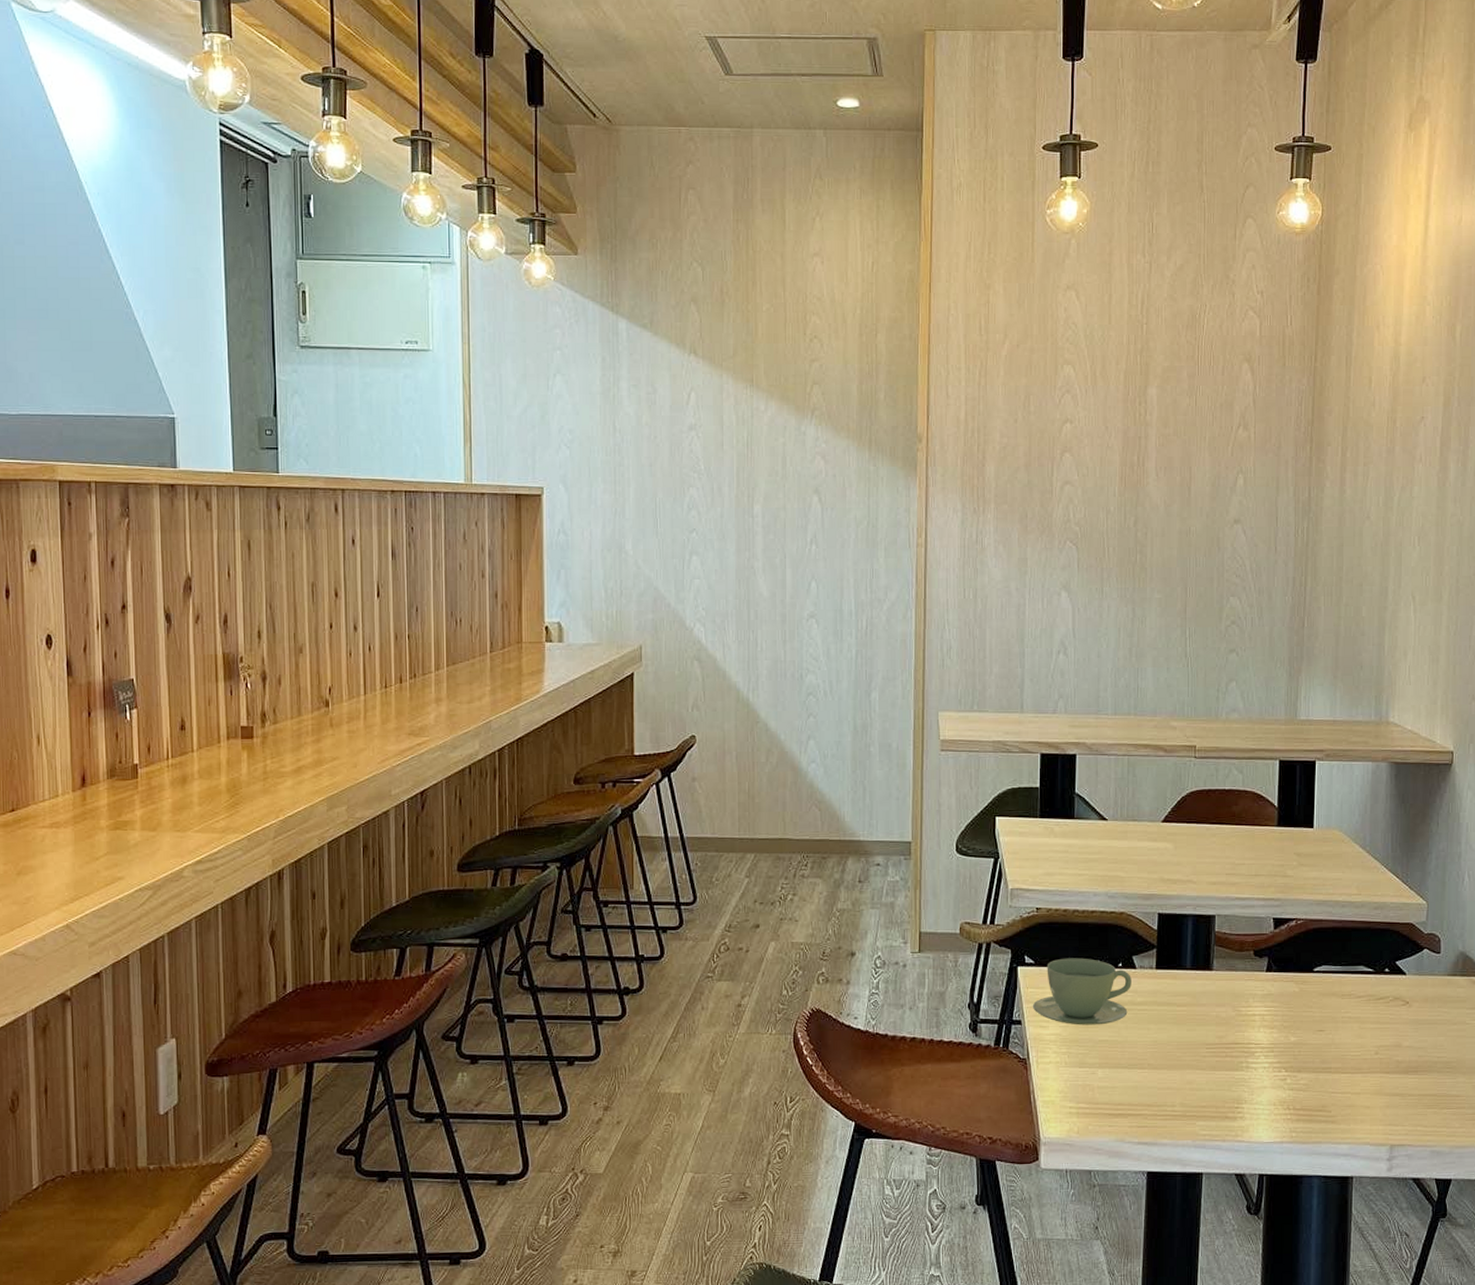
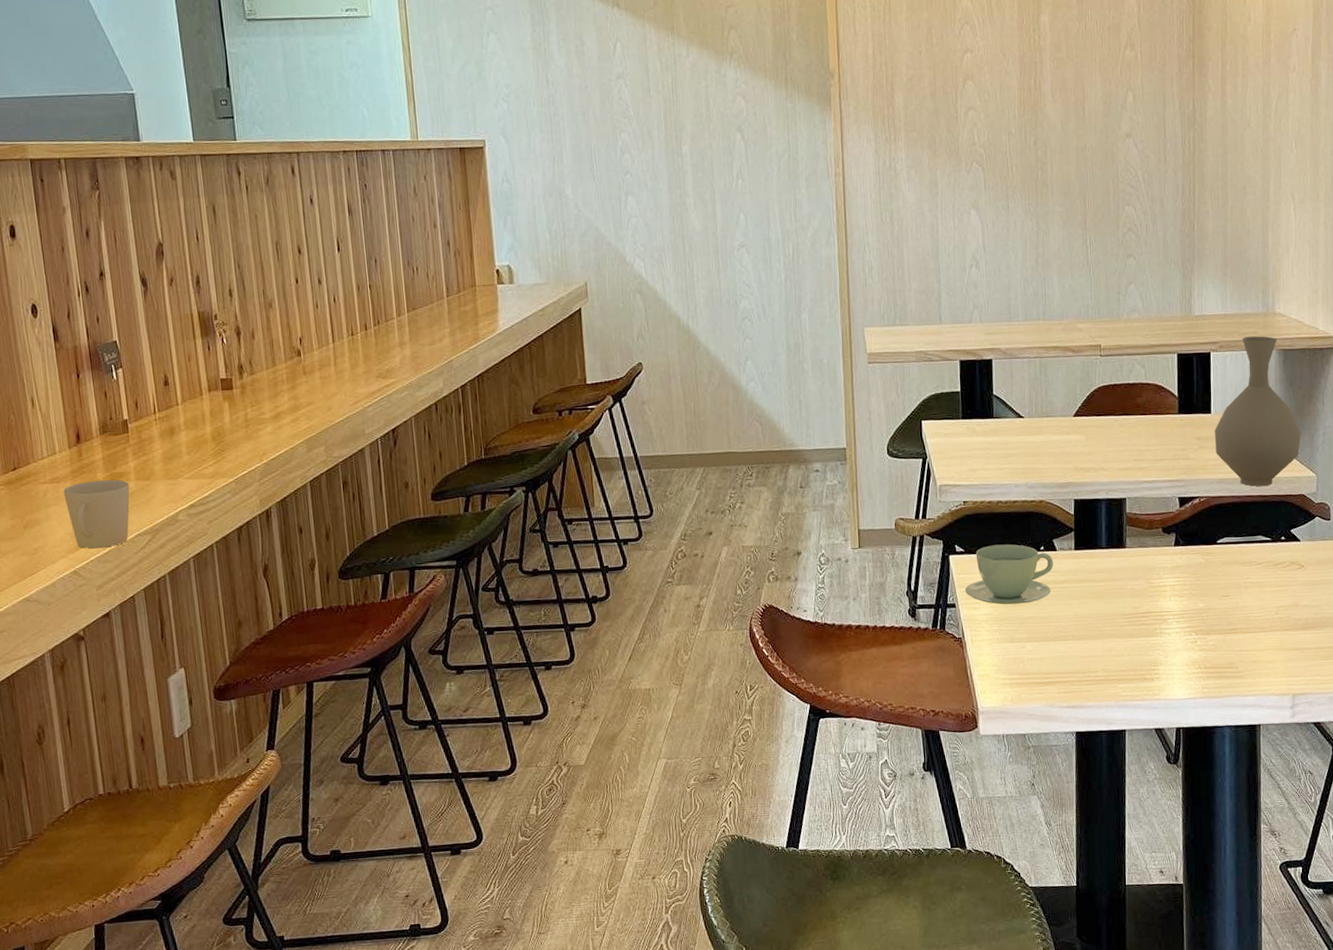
cup: none [62,828,134,902] -> present [63,479,130,549]
vase: none [1316,746,1412,912] -> present [1214,336,1301,487]

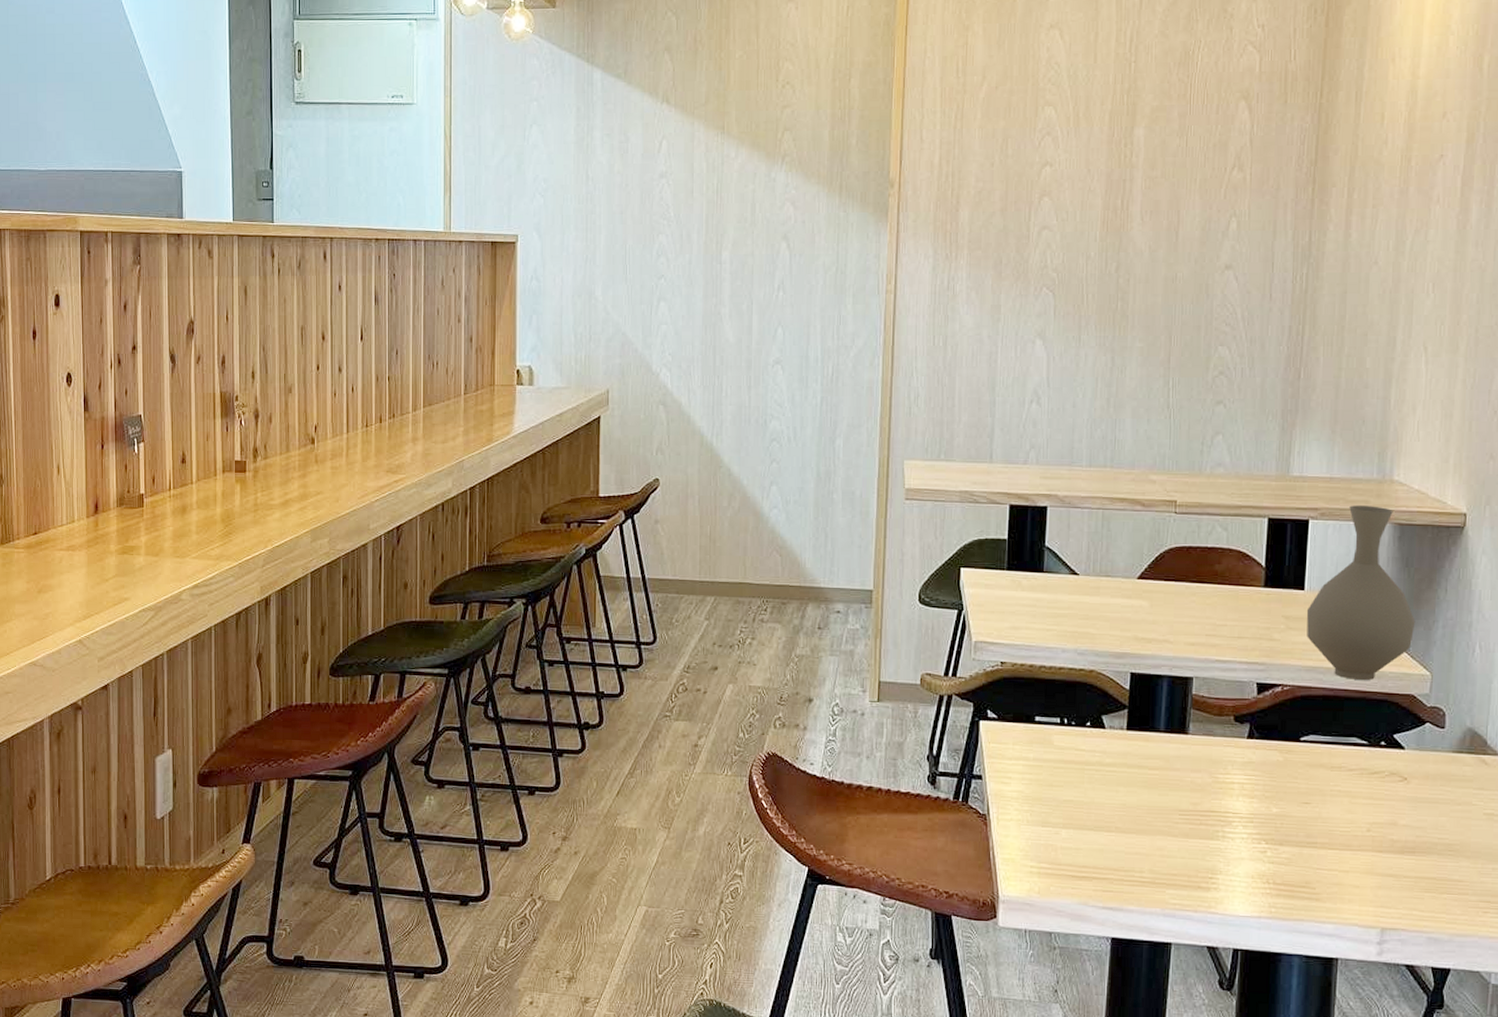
cup: present [63,479,130,549] -> none [77,552,139,620]
teacup: present [964,544,1053,605] -> none [994,714,1100,784]

